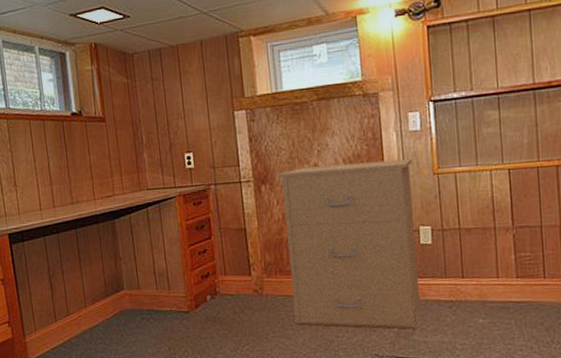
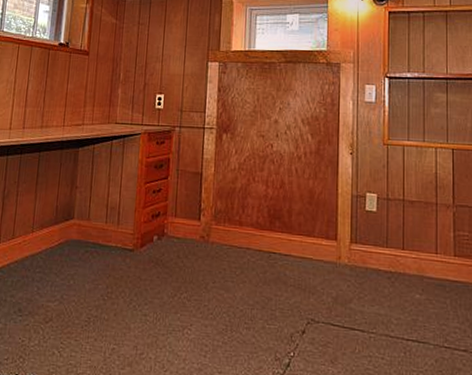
filing cabinet: present [278,158,421,329] -> none [236,122,366,297]

